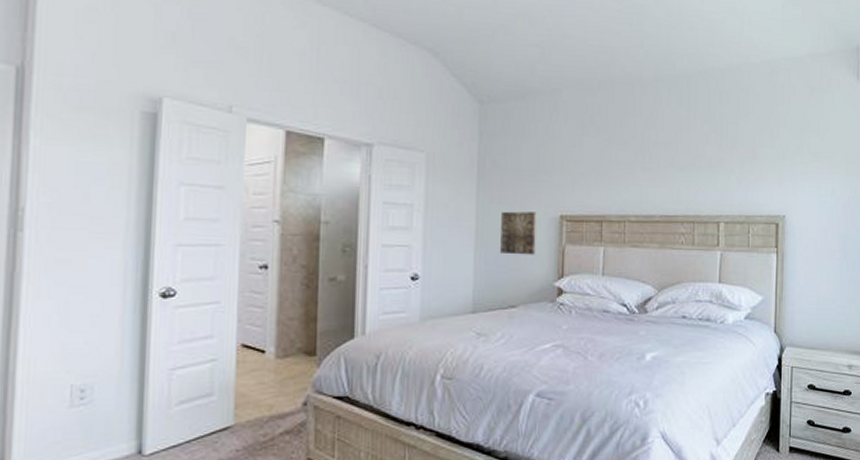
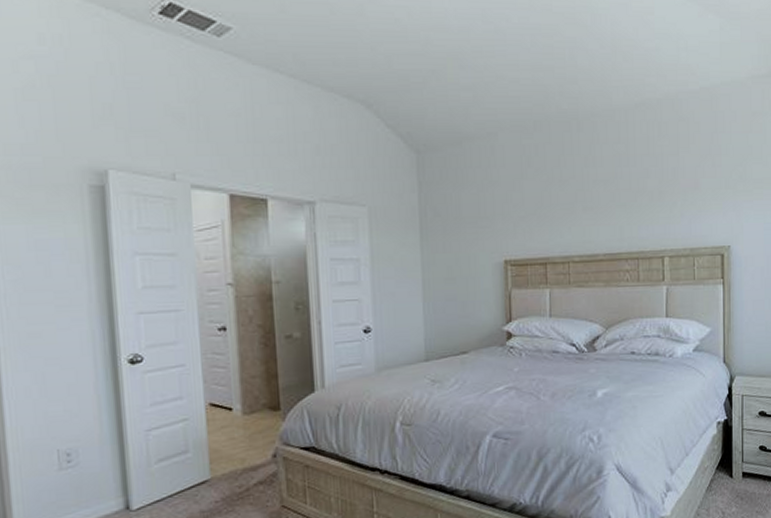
wall art: present [500,211,537,255] -> none [446,258,483,302]

